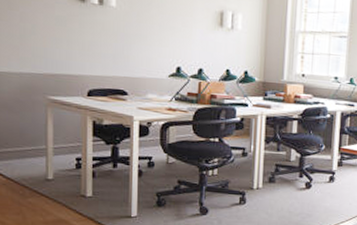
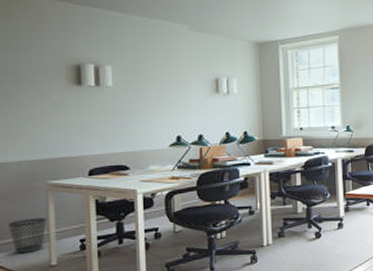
wastebasket: none [8,130,46,164] -> present [8,217,47,254]

